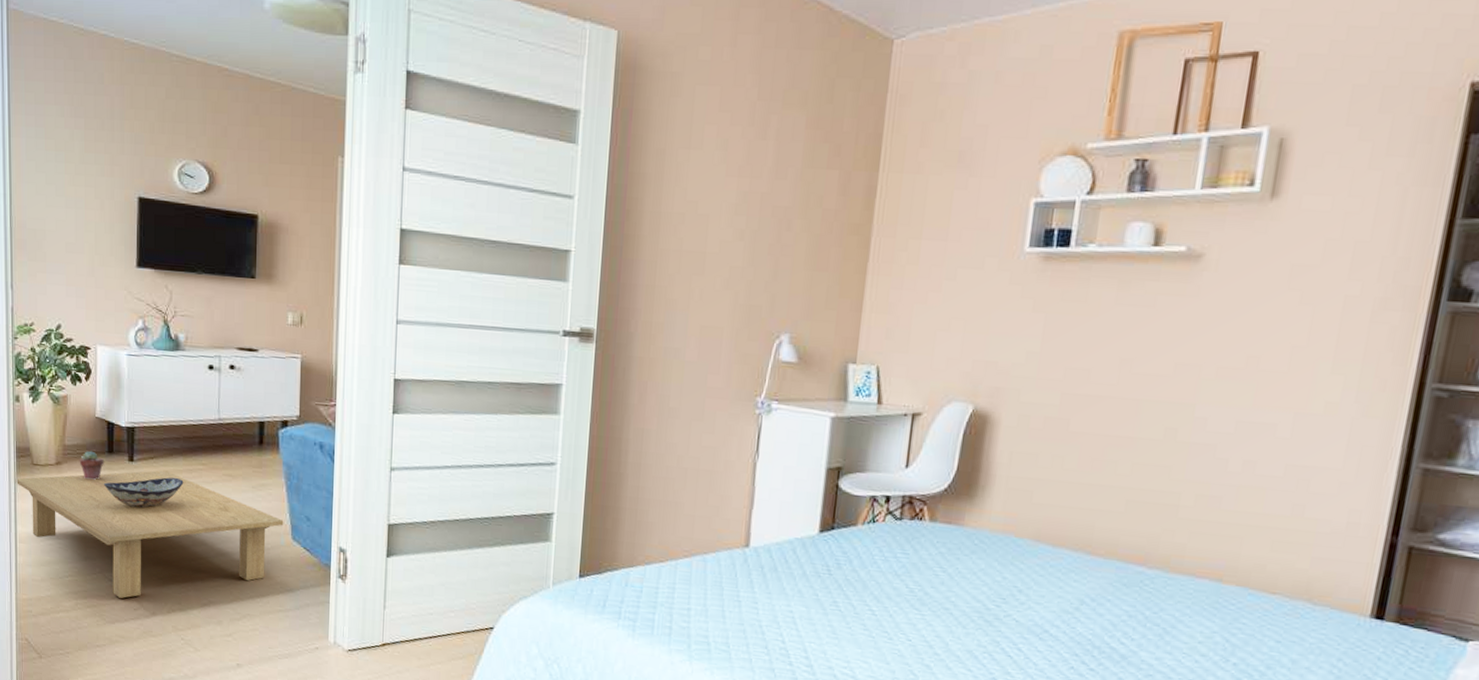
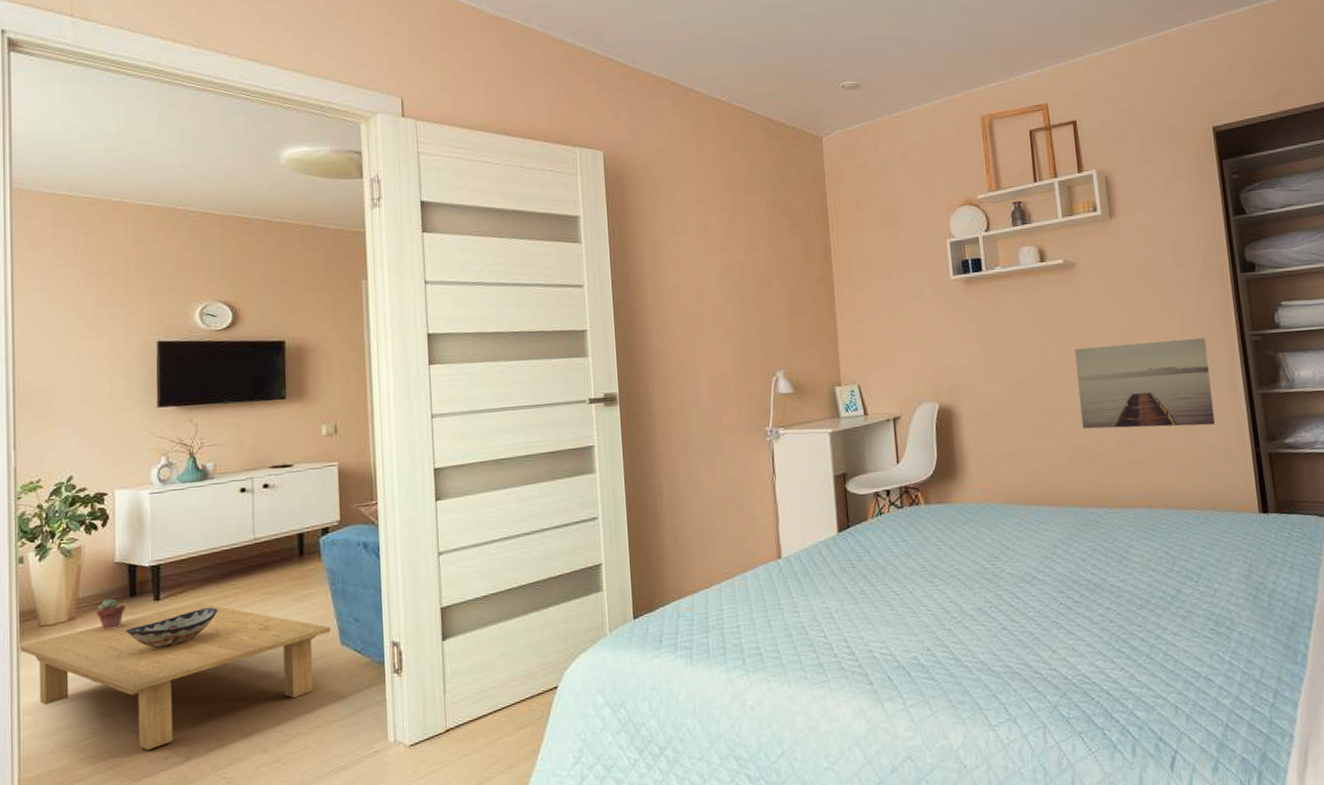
wall art: none [1155,367,1364,497] -> present [1074,337,1215,429]

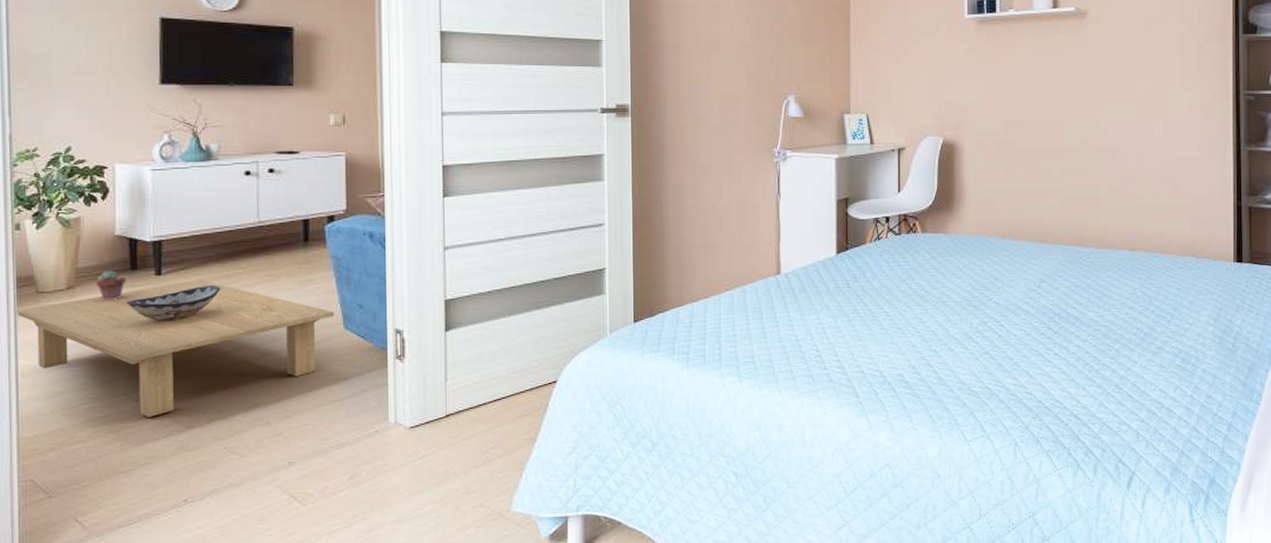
wall art: present [1074,337,1215,429] -> none [1077,93,1202,177]

